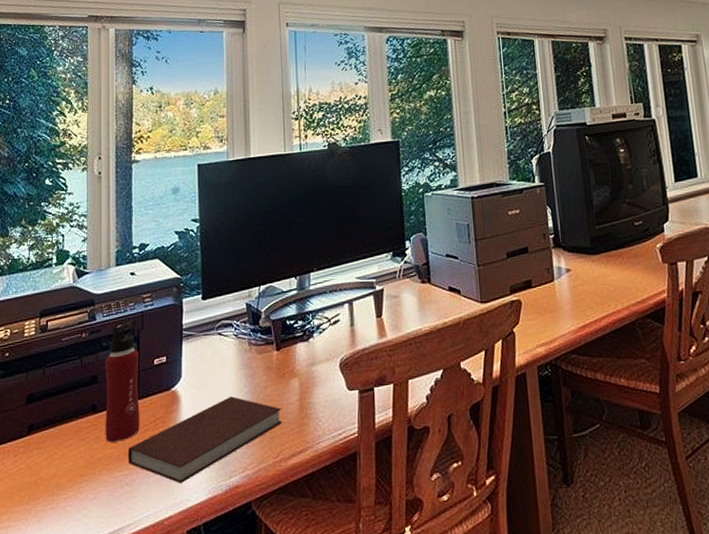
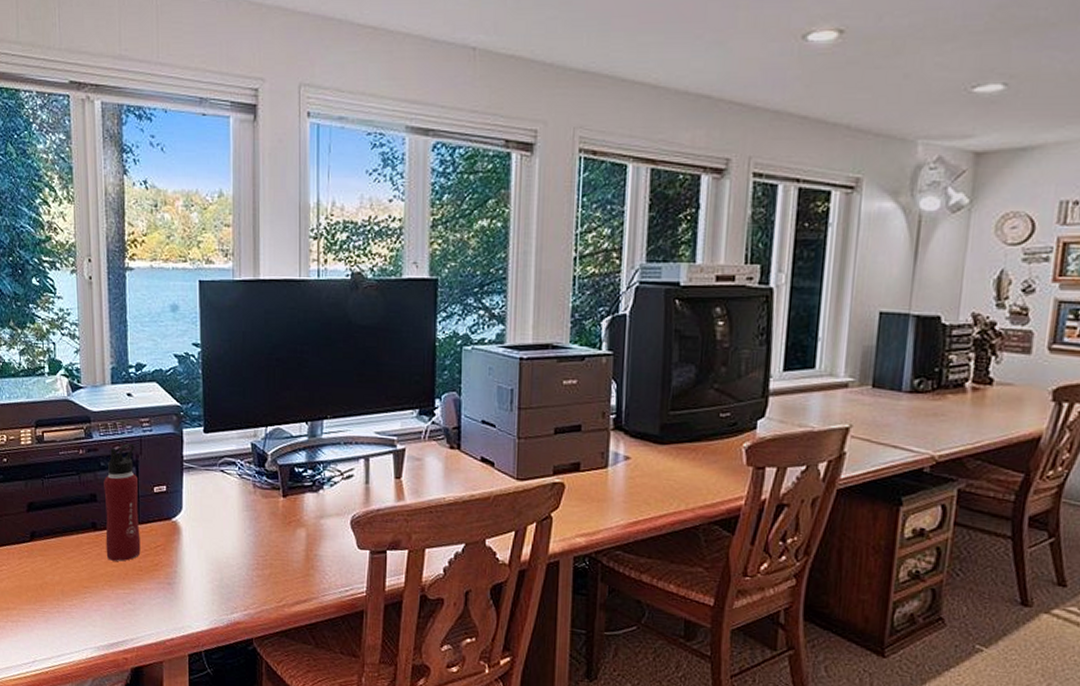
notebook: present [127,396,283,483] -> none [129,536,287,610]

